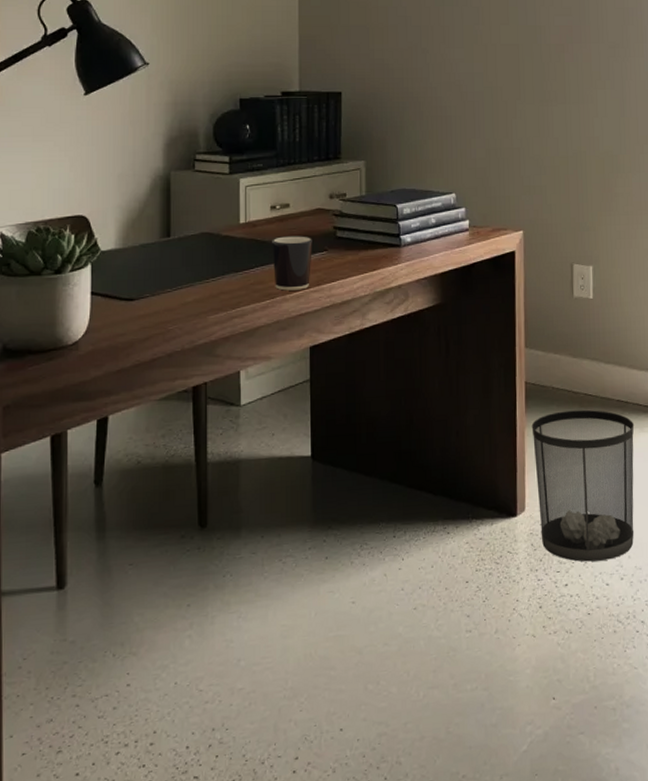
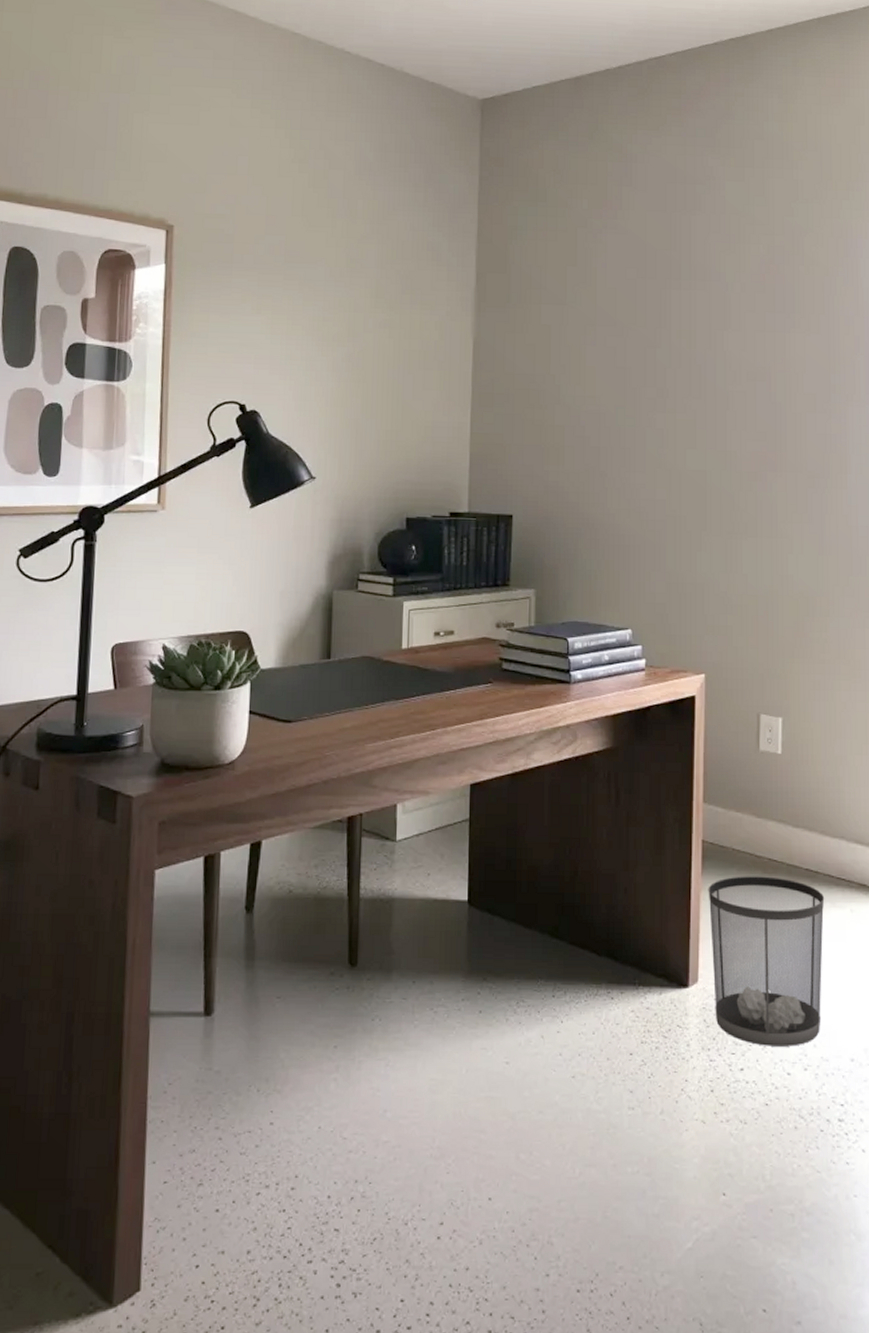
mug: present [272,236,312,291] -> none [434,665,477,723]

